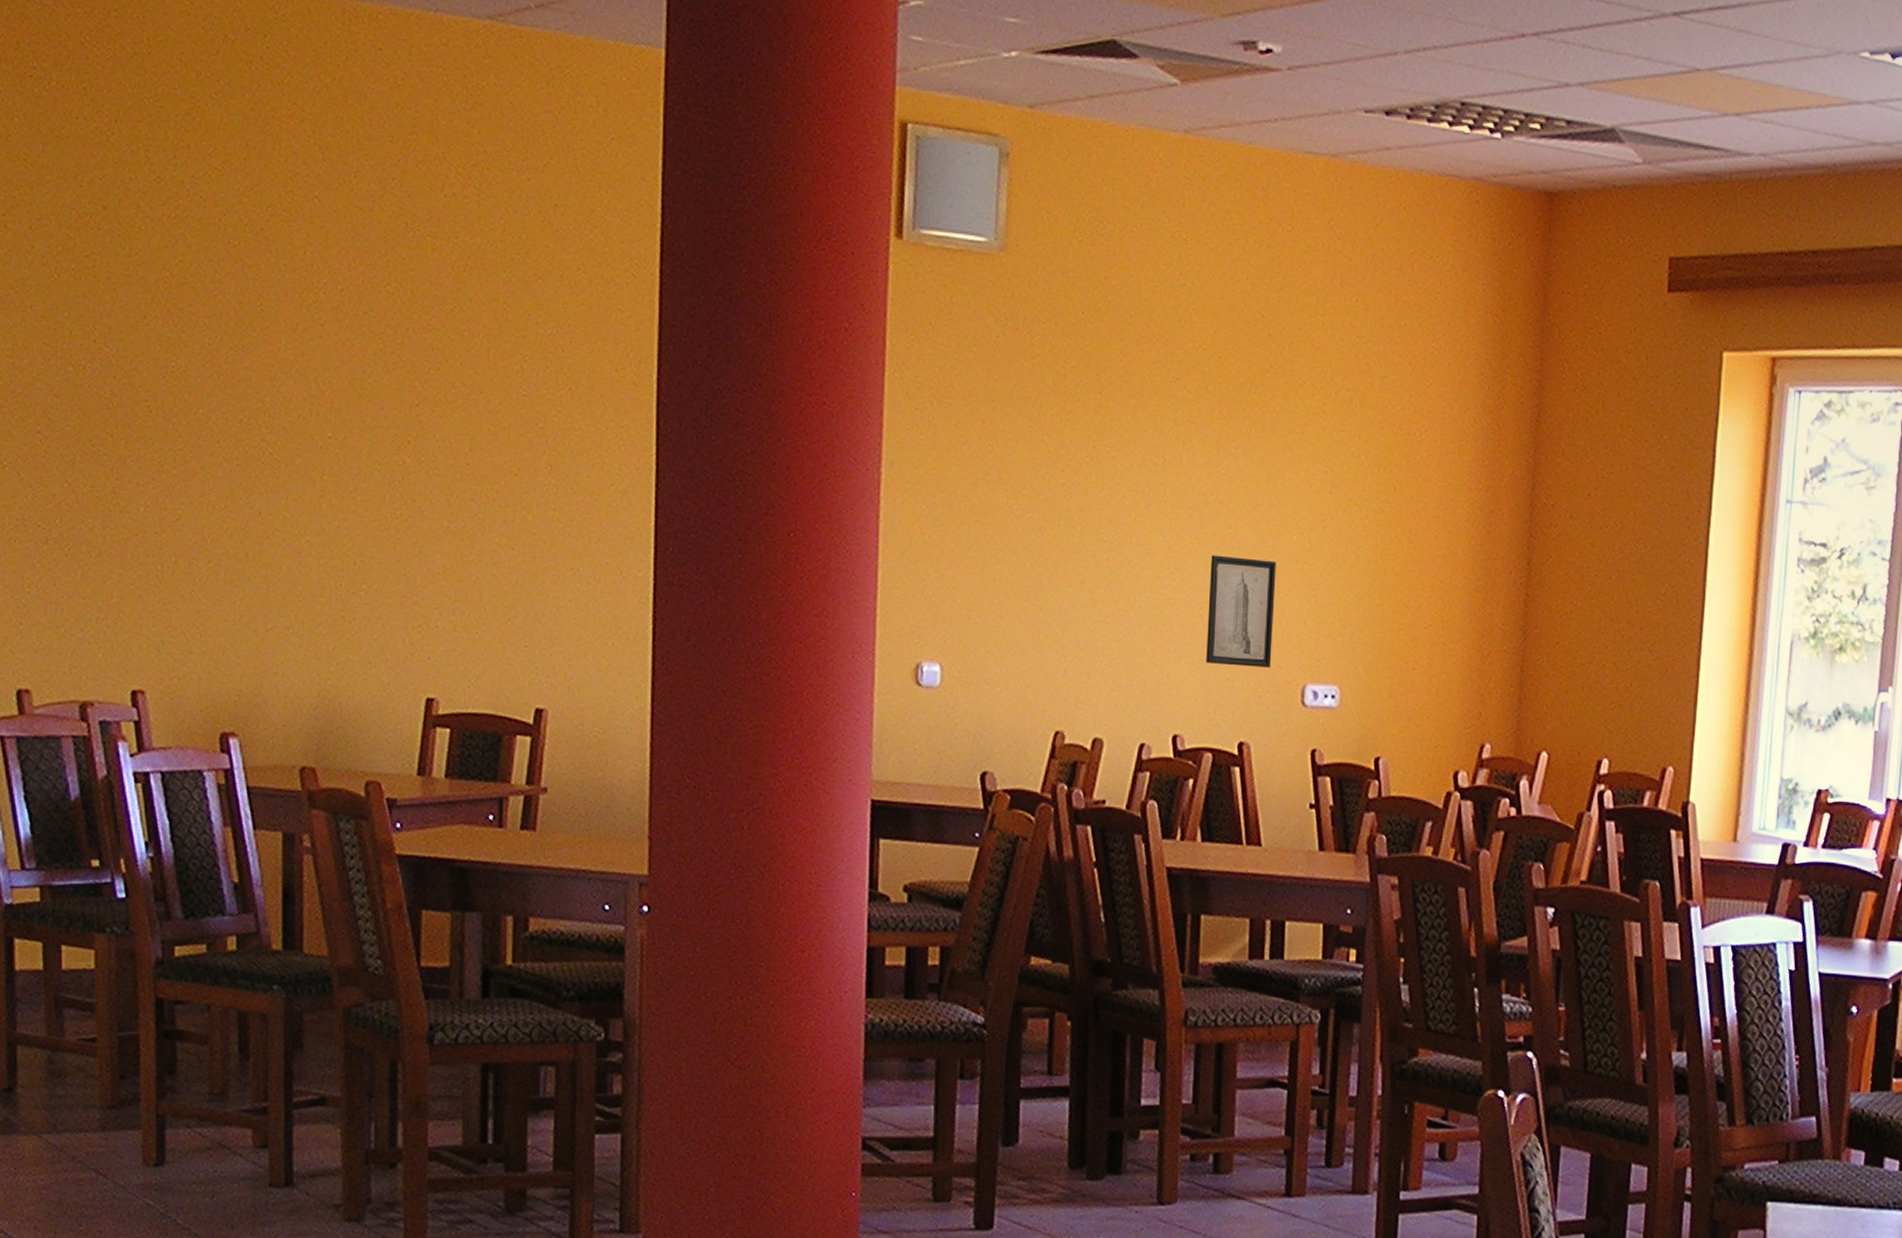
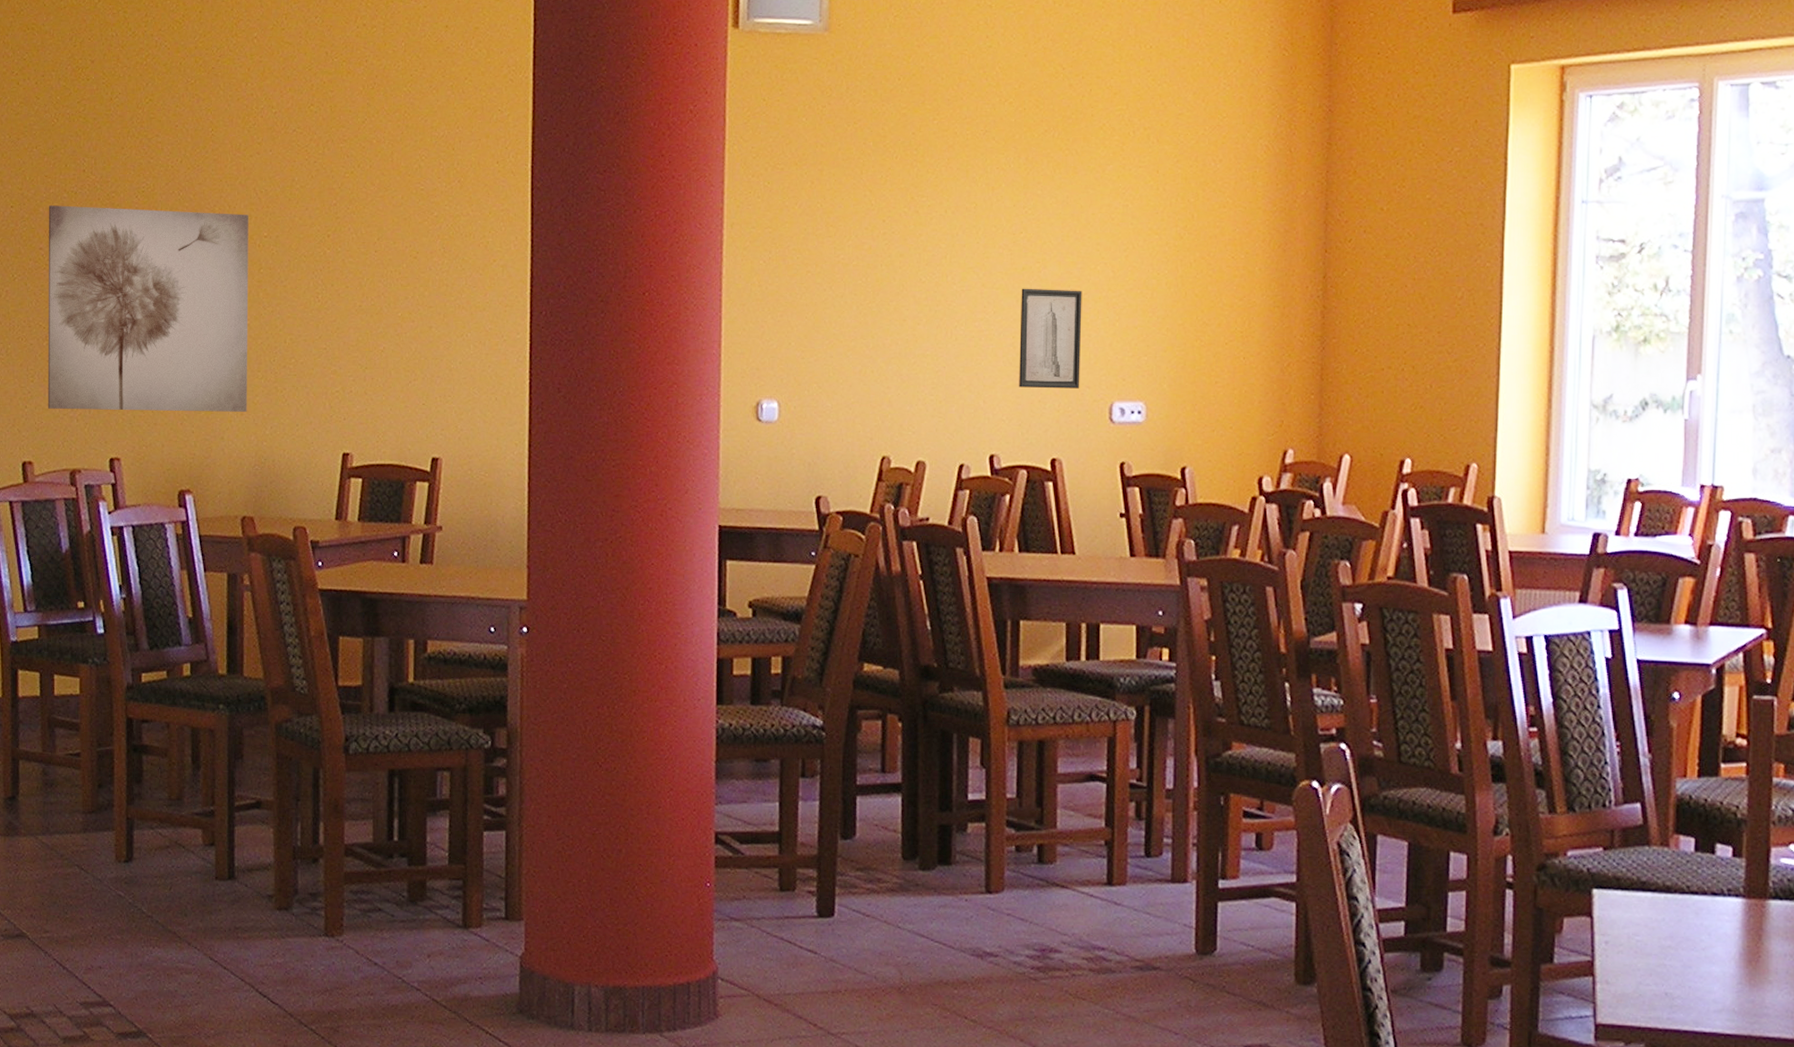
wall art: none [48,380,308,644] -> present [47,205,249,412]

